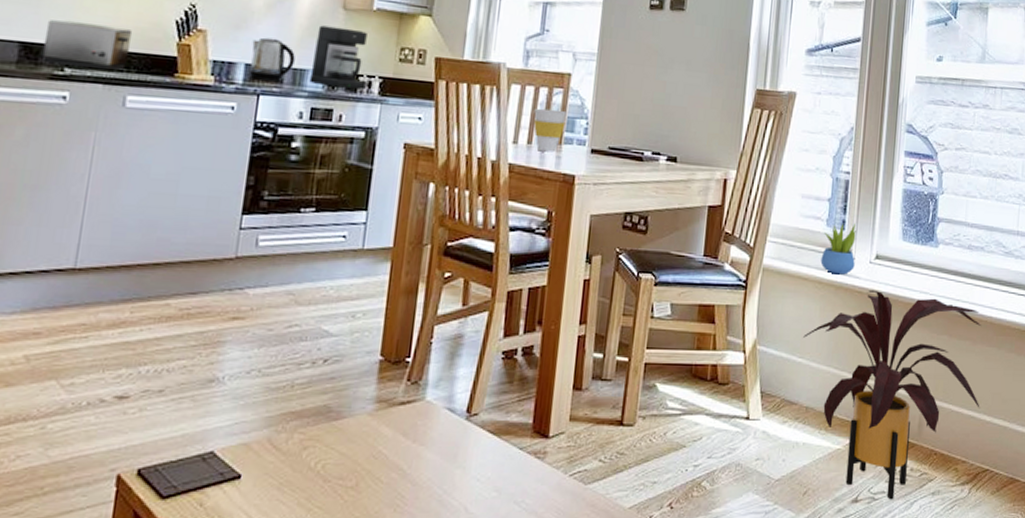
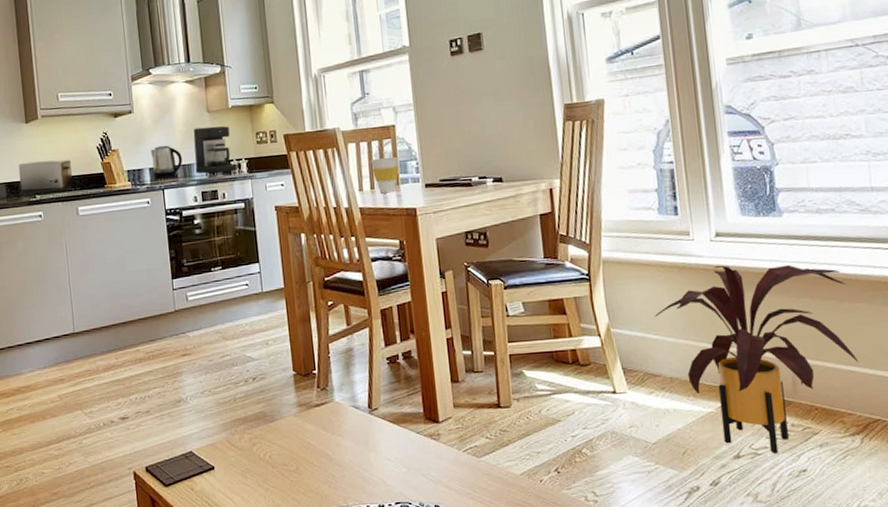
succulent plant: present [820,223,856,275] -> none [657,207,695,257]

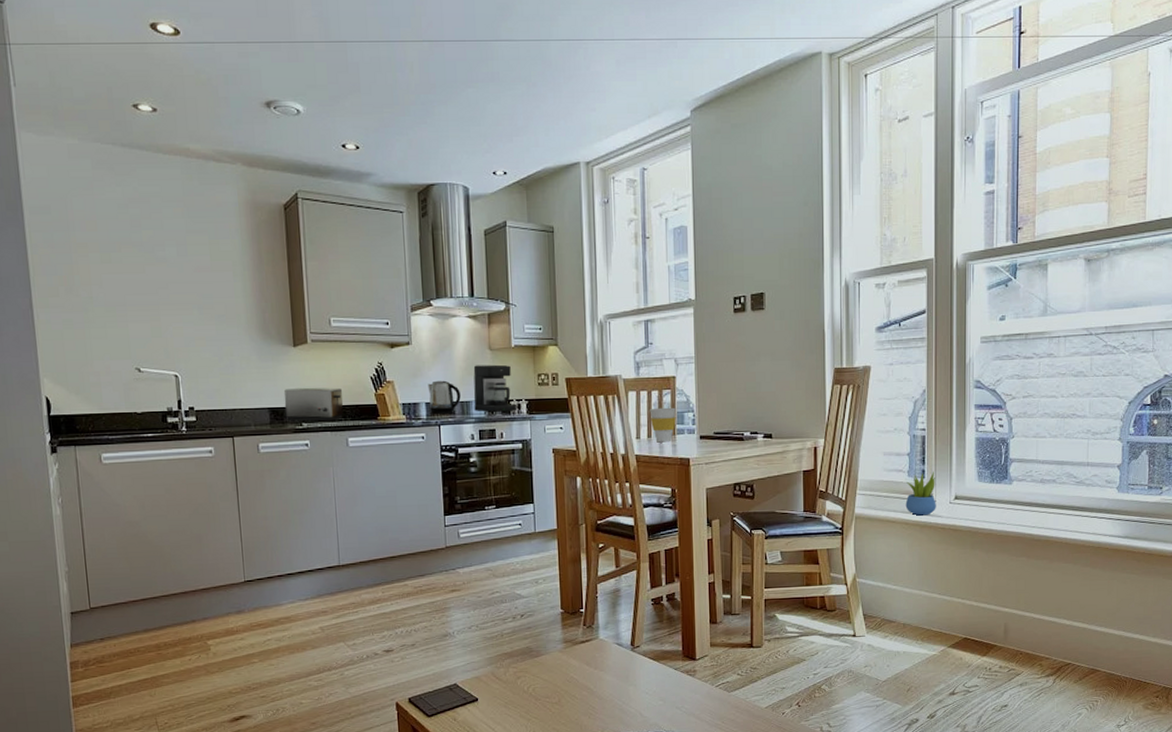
house plant: present [655,264,859,454] -> none [896,525,1060,692]
succulent plant: none [657,207,695,257] -> present [905,472,936,516]

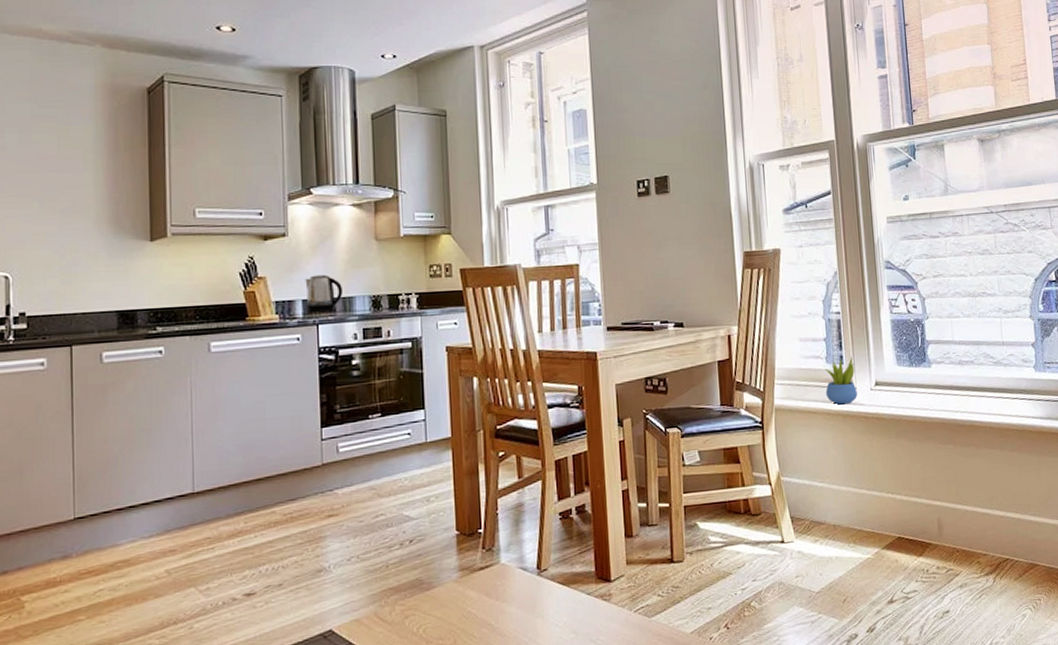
toaster: present [283,387,344,422] -> none [136,285,207,326]
coffee maker: present [473,364,517,413] -> none [357,256,406,309]
cup: present [649,407,677,443] -> none [552,297,581,336]

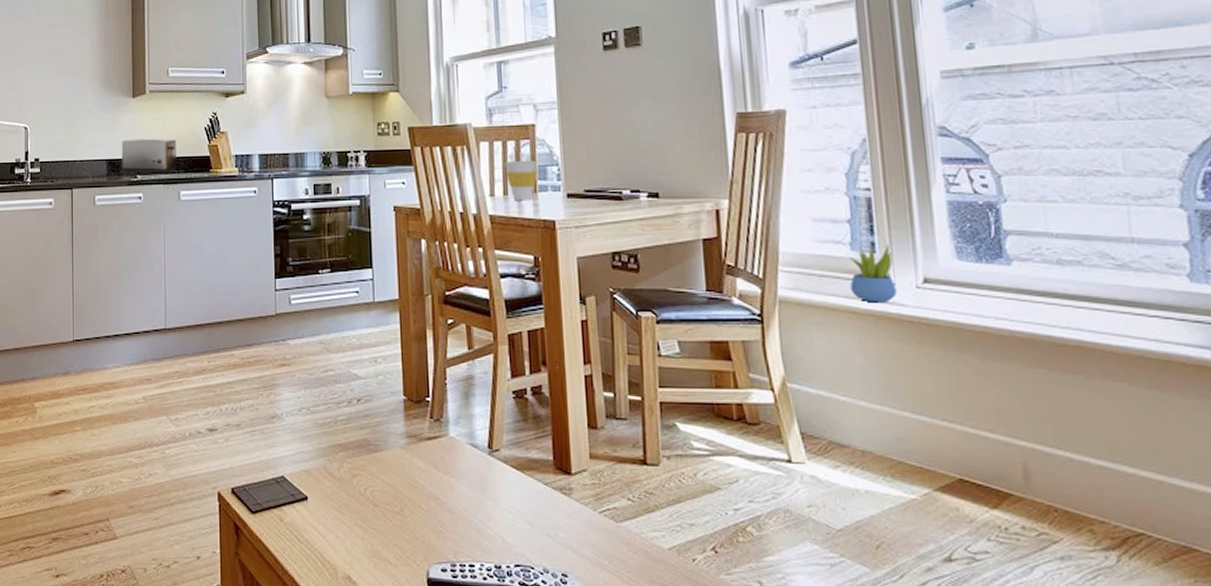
toaster: none [136,285,207,326] -> present [121,138,177,174]
kettle: present [305,274,343,314] -> none [261,130,295,168]
cup: none [552,297,581,336] -> present [505,160,538,201]

